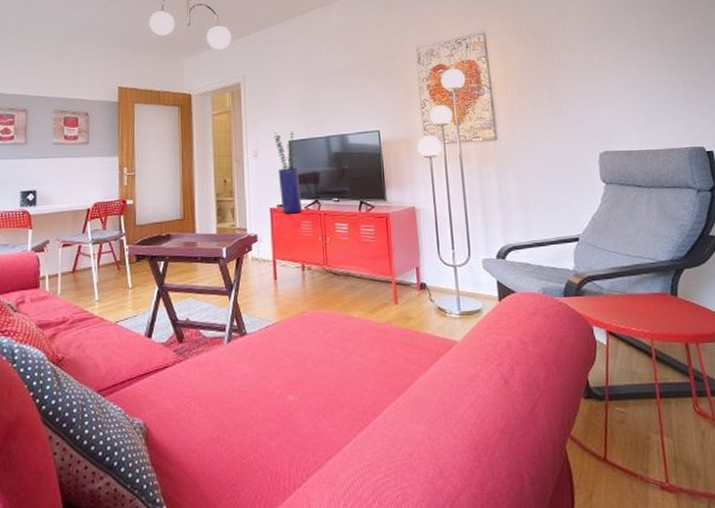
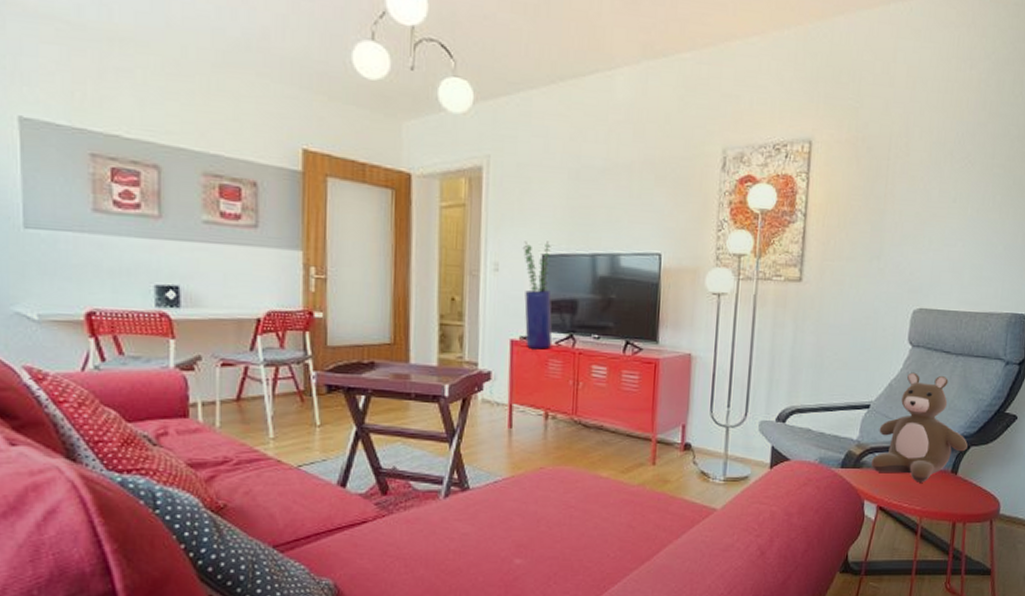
teddy bear: none [591,206,681,306] -> present [871,372,968,483]

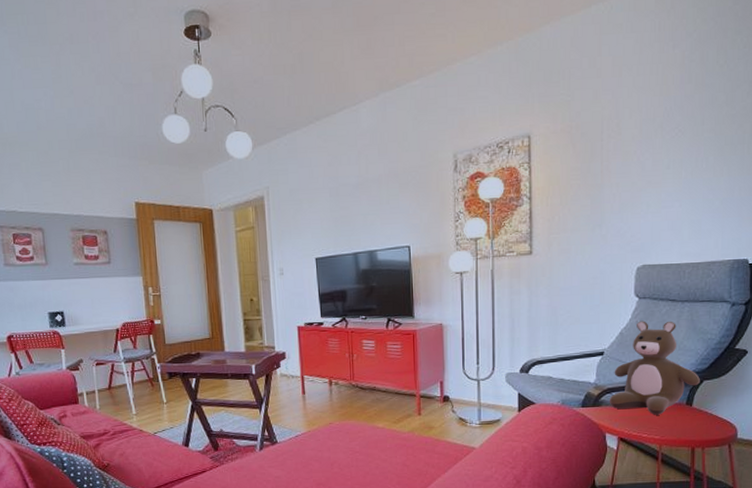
vase: present [522,241,553,350] -> none [300,247,330,332]

